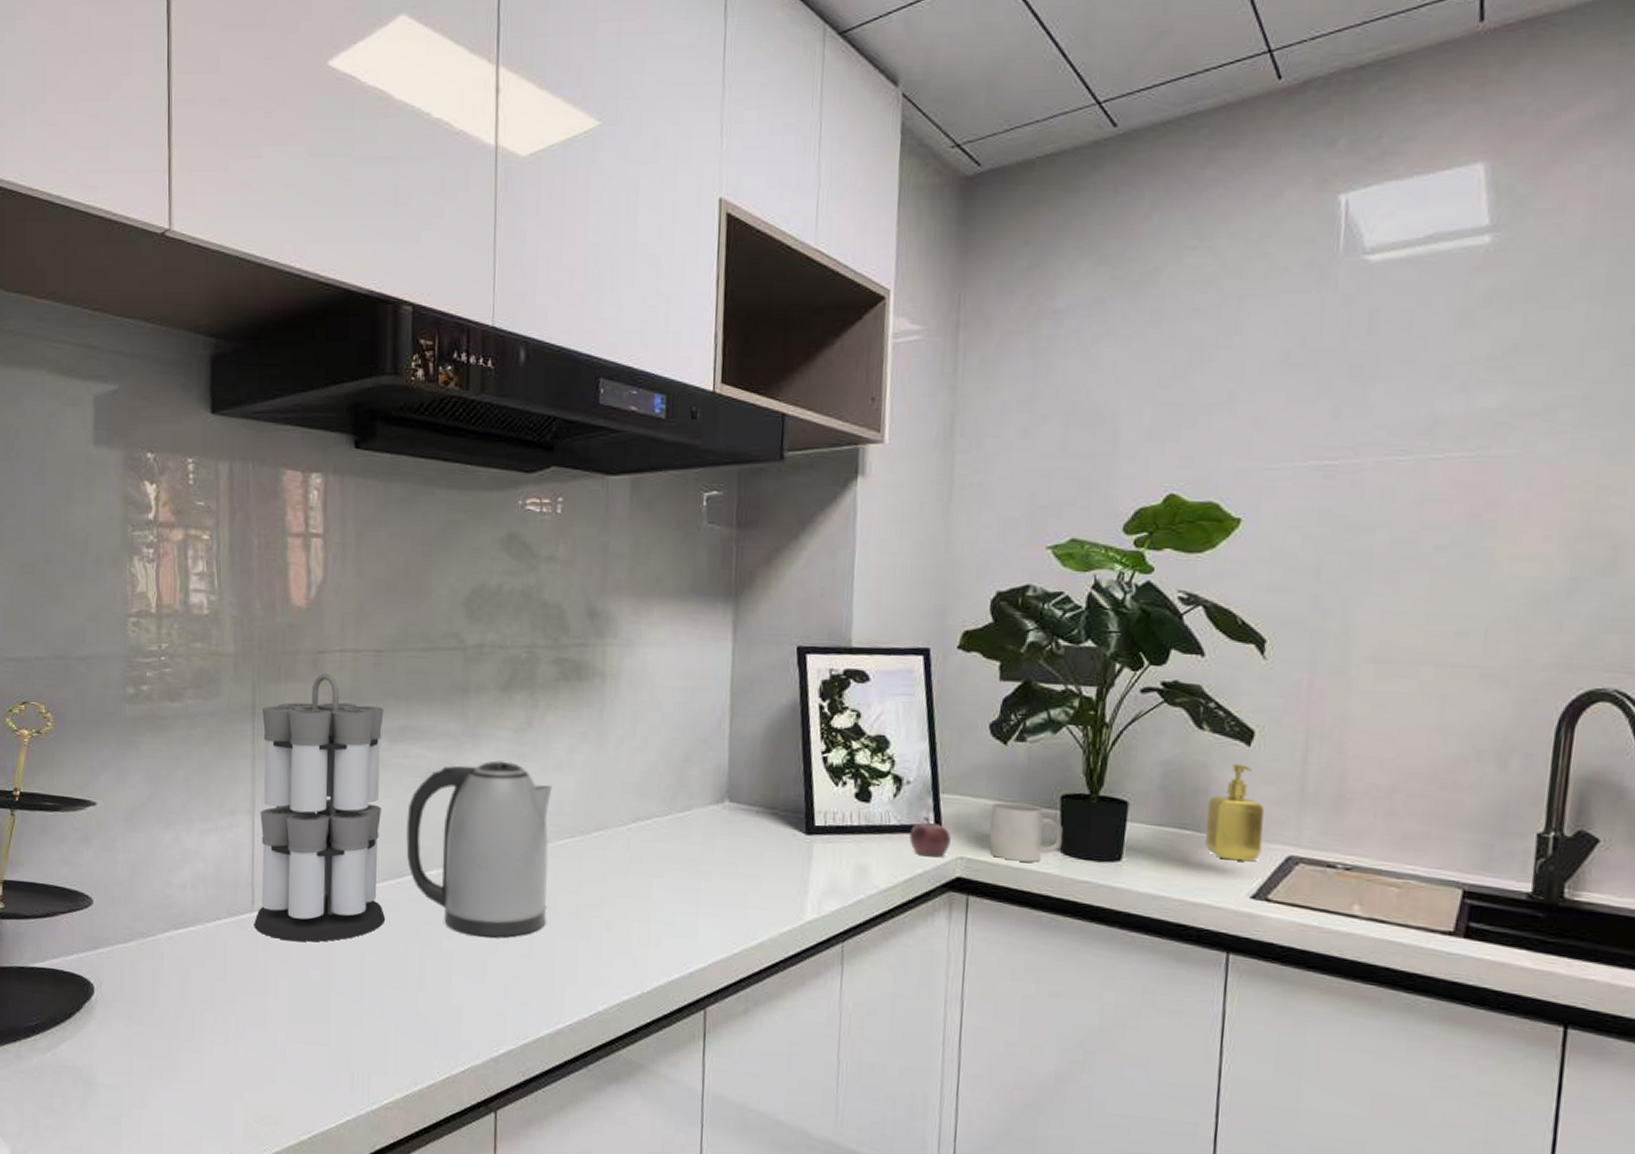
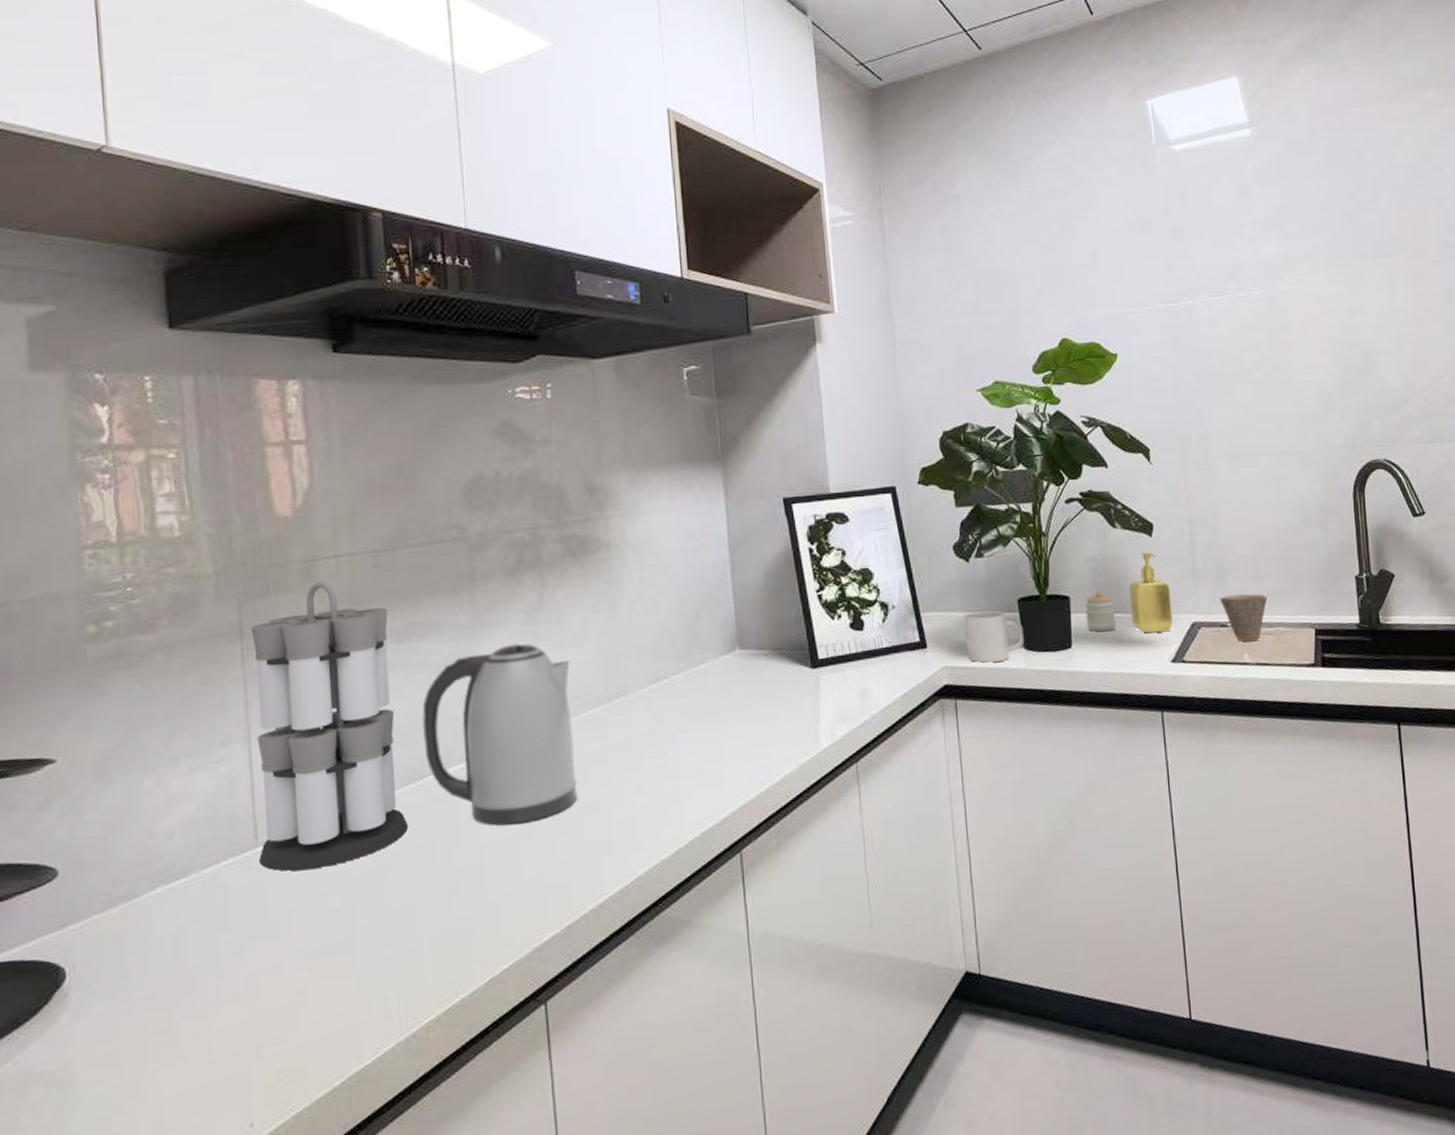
fruit: present [908,817,951,857] -> none [900,635,935,671]
jar: none [1145,801,1185,850] -> present [1085,591,1117,632]
cup: none [1331,831,1401,892] -> present [1220,593,1267,642]

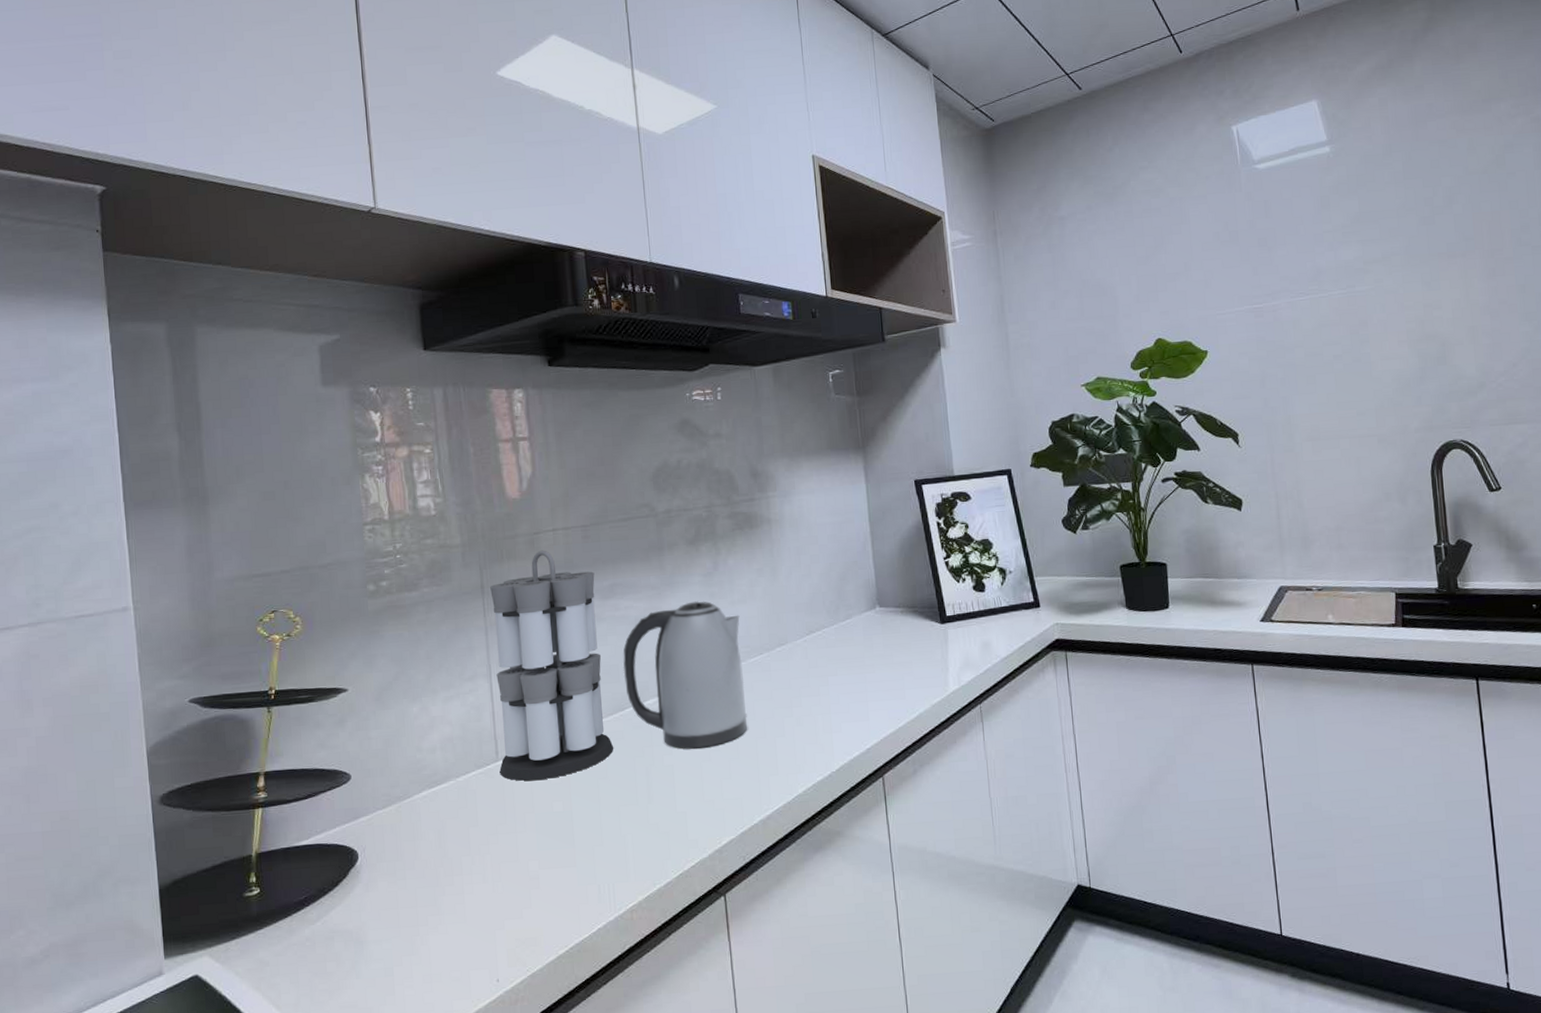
mug: present [963,611,1025,663] -> none [1072,575,1127,621]
jar: present [1085,591,1117,632] -> none [1181,559,1210,594]
soap dispenser: present [1128,552,1173,634] -> none [1220,524,1262,596]
cup: present [1220,593,1267,642] -> none [1305,561,1350,604]

